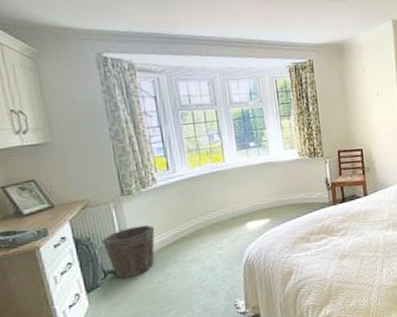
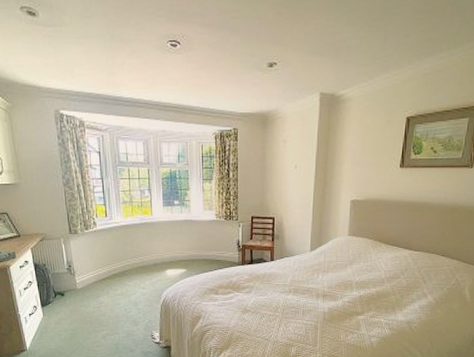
waste bin: present [102,224,155,279] -> none [54,260,94,300]

